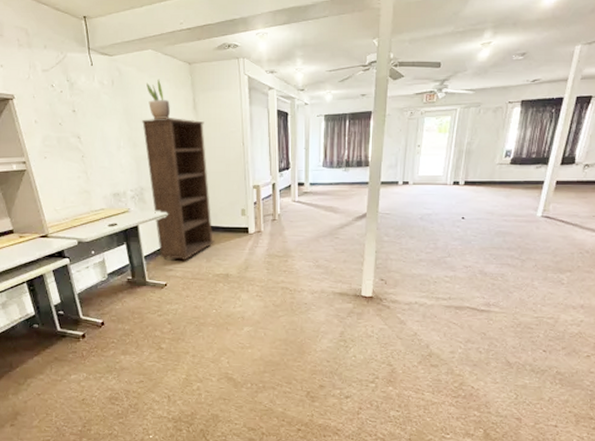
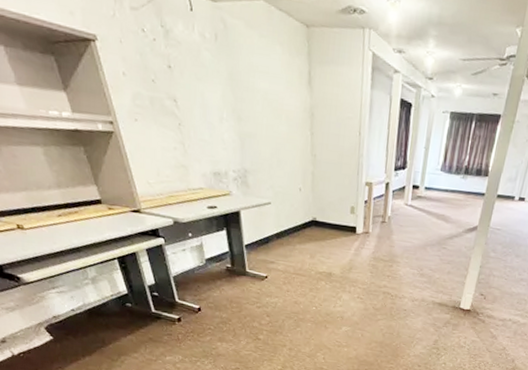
bookcase: present [141,118,214,262] -> none [248,89,320,256]
potted plant: present [146,79,170,120] -> none [255,40,282,93]

